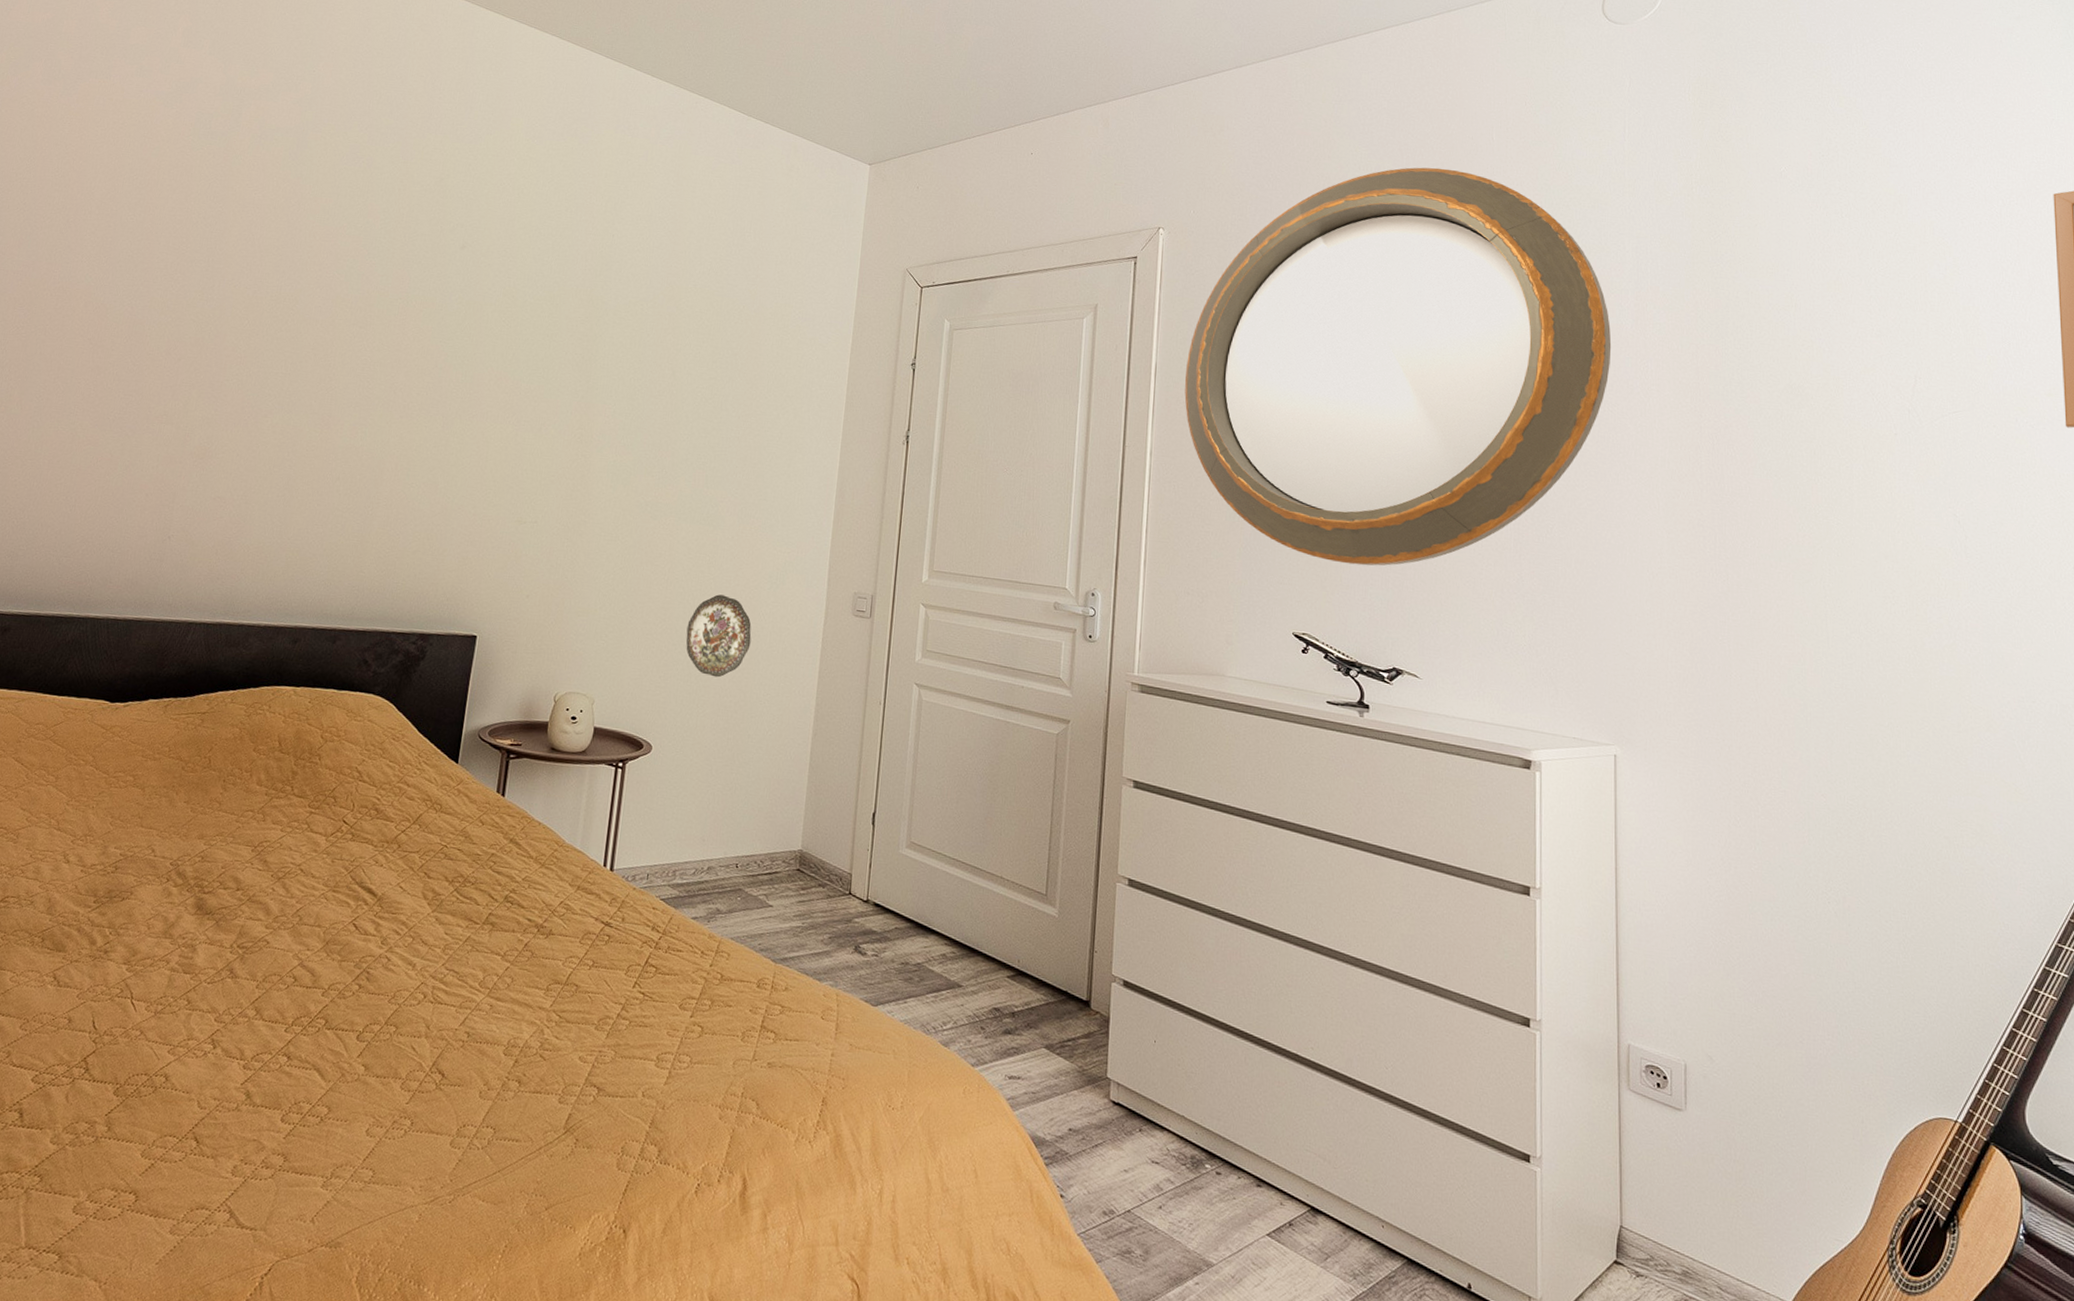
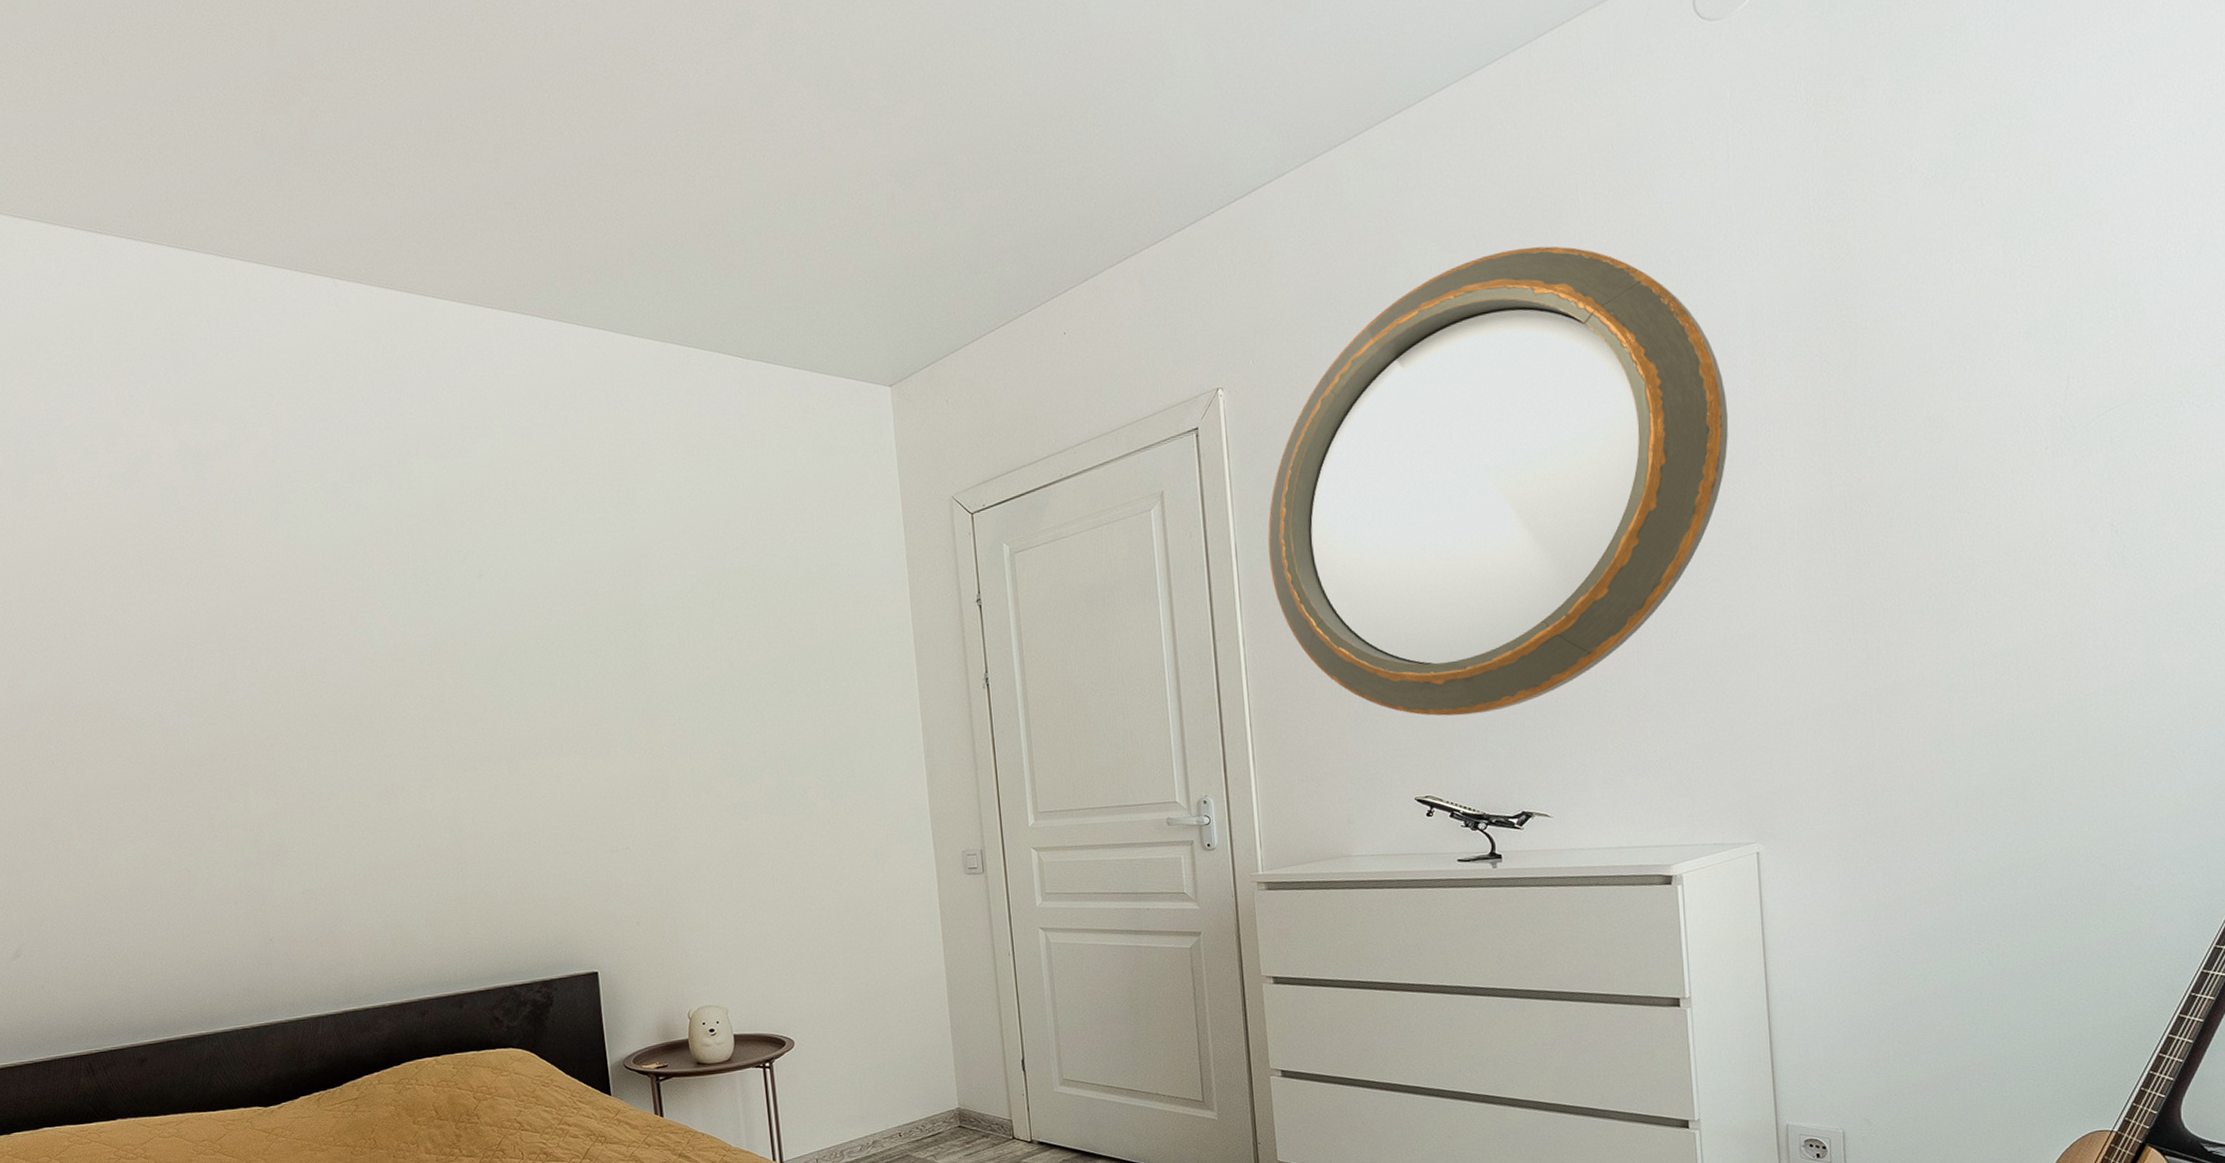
decorative plate: present [686,594,752,678] -> none [802,881,870,963]

